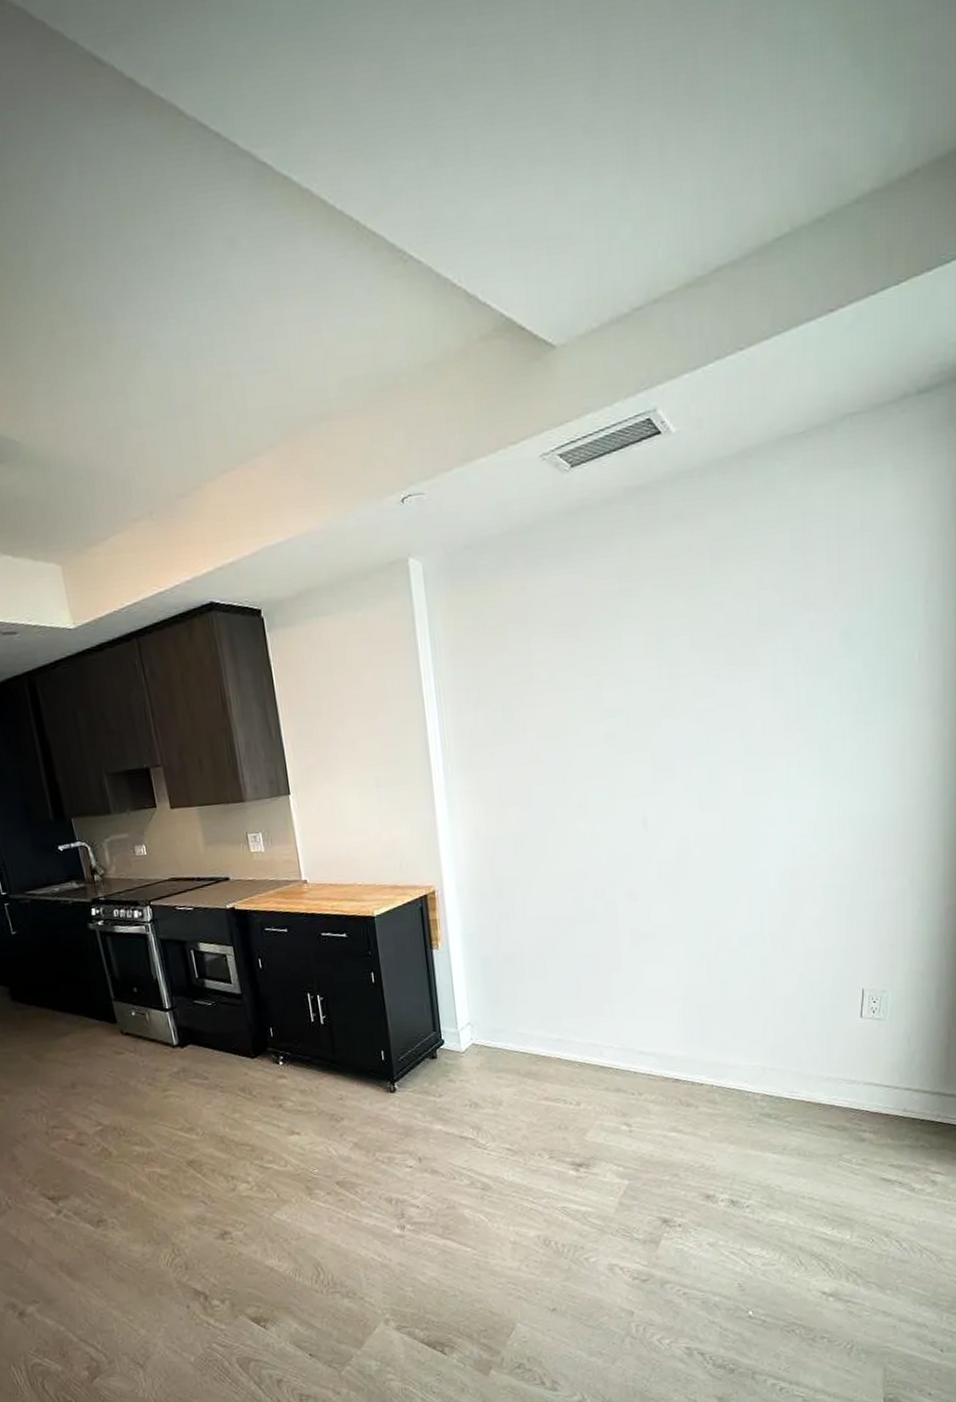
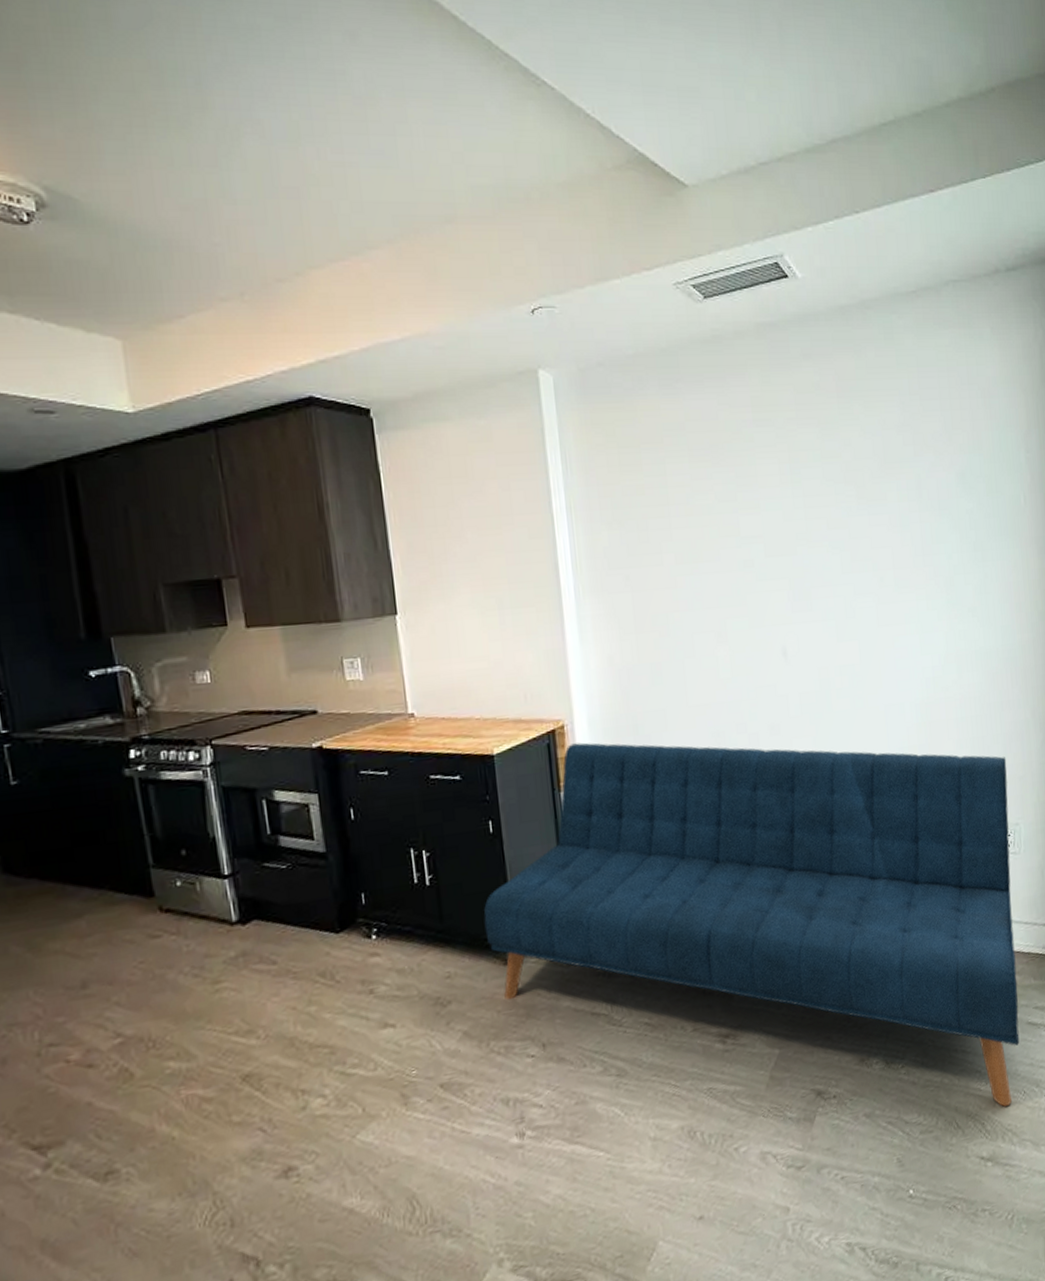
sofa: none [368,906,877,1251] -> present [483,742,1020,1107]

